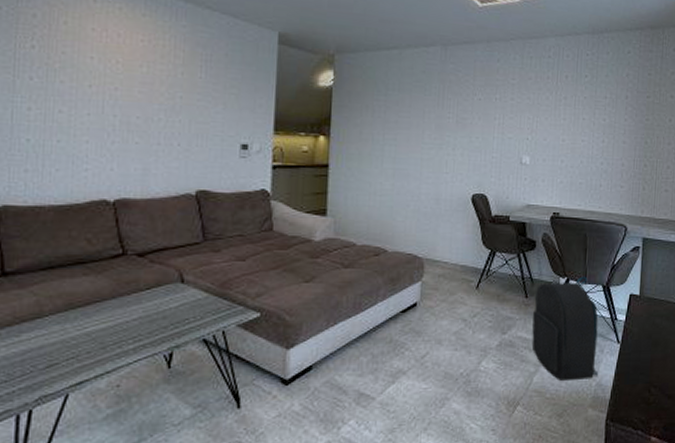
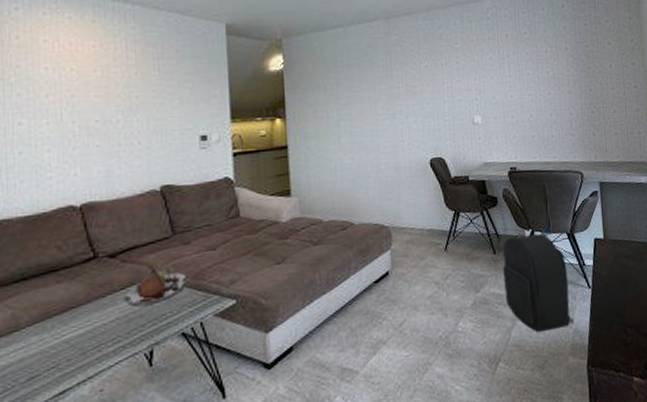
serving tray: none [150,275,214,309] -> present [125,269,188,307]

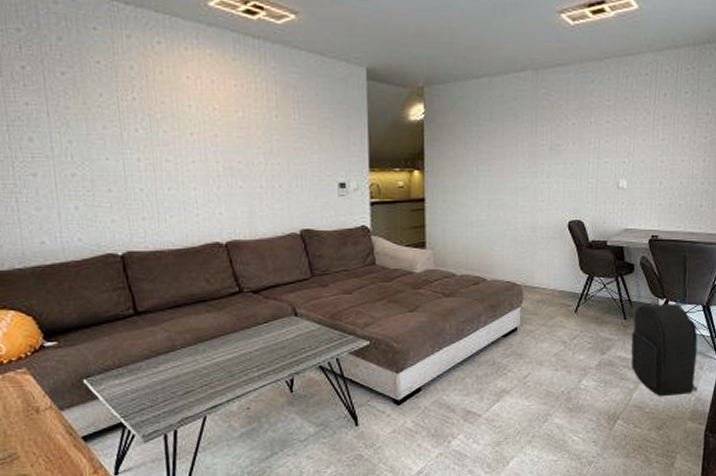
serving tray: present [125,269,188,307] -> none [268,308,325,340]

